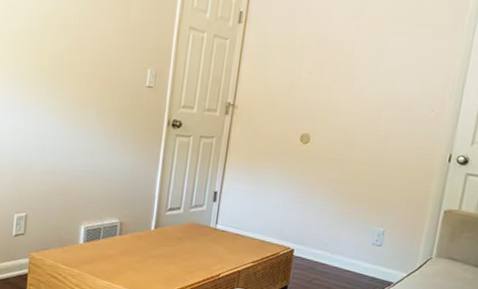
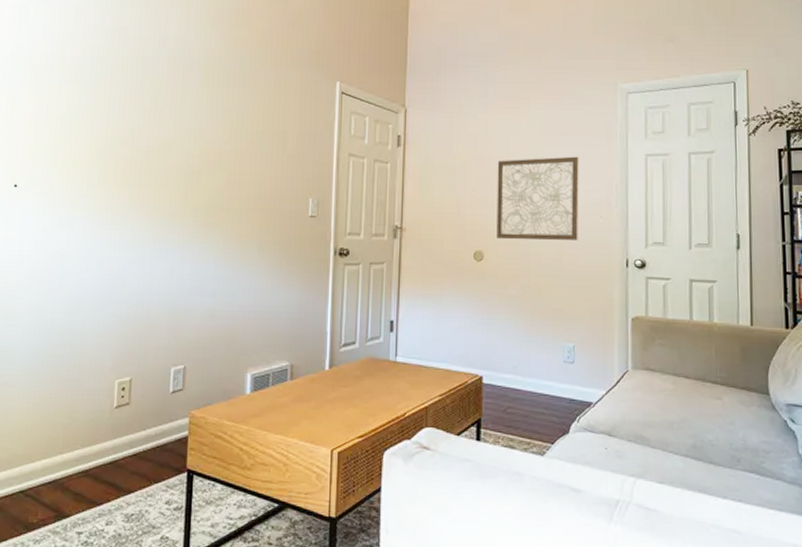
wall art: none [325,45,421,132] -> present [497,156,579,240]

